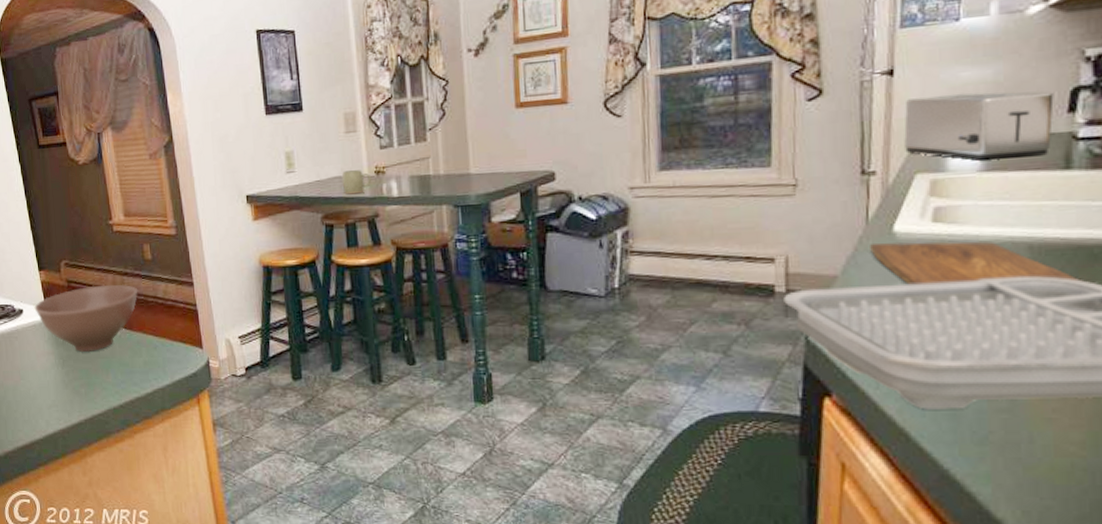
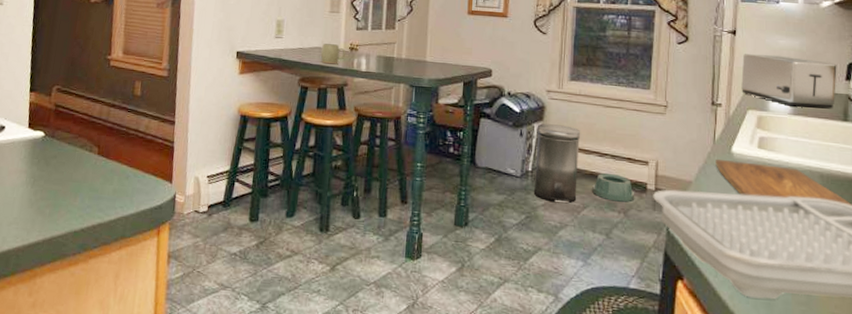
bowl: present [34,284,138,353] -> none [17,113,122,175]
pedal bin: none [620,227,680,322] -> present [534,124,581,204]
pet bowl: none [700,278,759,312] -> present [592,172,635,202]

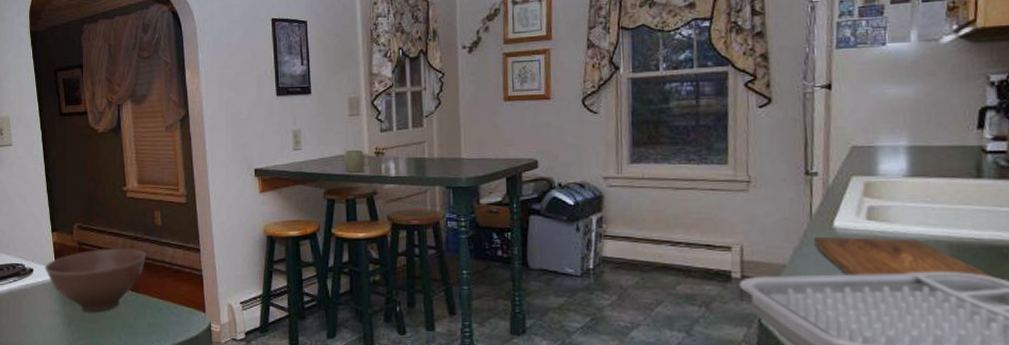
bowl: none [17,113,122,175] -> present [44,248,147,313]
pedal bin: present [534,124,581,204] -> none [595,214,648,301]
pet bowl: present [592,172,635,202] -> none [666,263,718,294]
toaster: present [741,54,837,109] -> none [841,107,966,167]

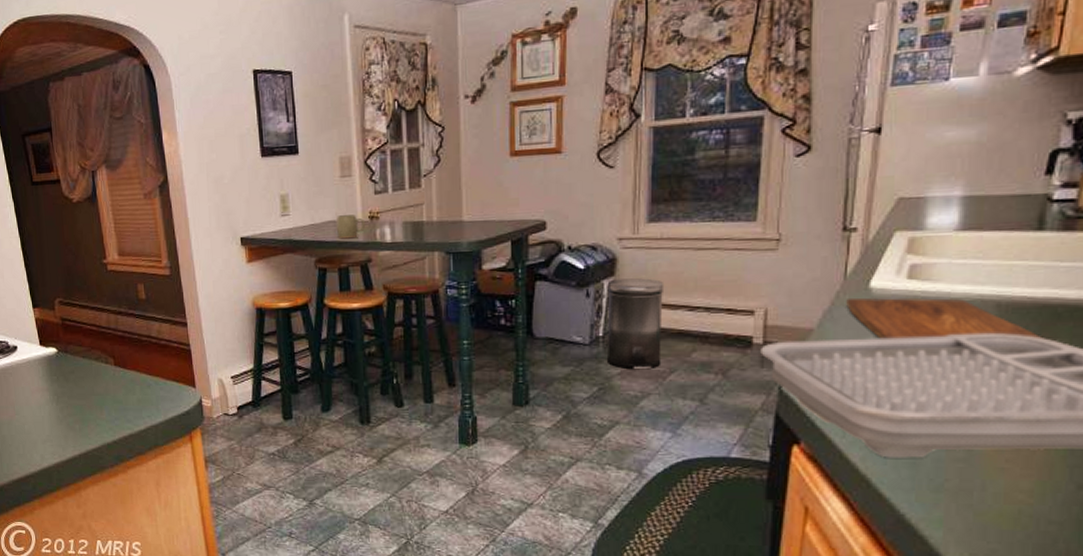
bowl: present [44,248,147,313] -> none [28,323,132,390]
pedal bin: none [595,214,648,301] -> present [607,278,665,370]

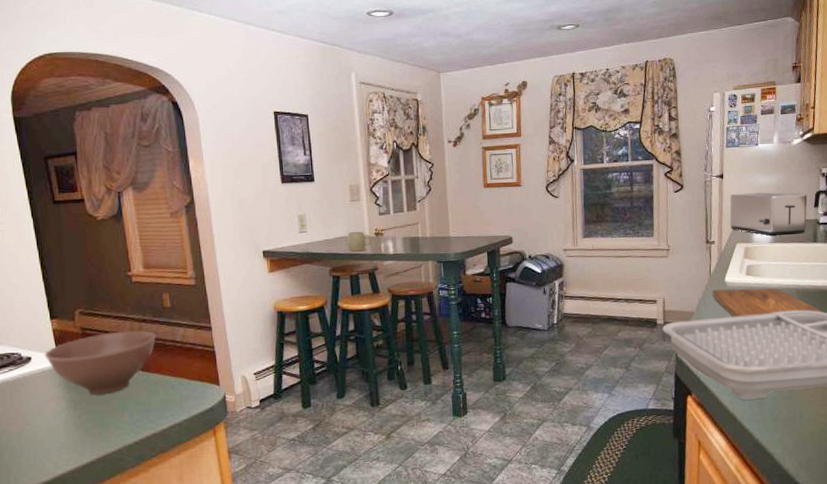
bowl: none [28,323,132,390] -> present [44,330,157,396]
pedal bin: present [607,278,665,370] -> none [558,278,598,348]
toaster: none [886,152,1033,220] -> present [729,192,807,236]

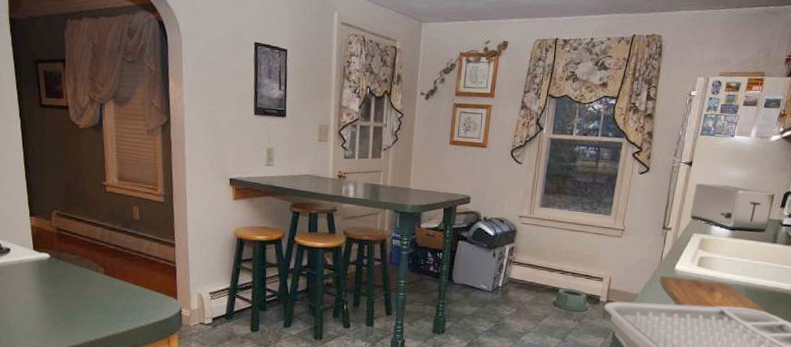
bowl: present [44,330,157,396] -> none [22,236,124,293]
mug: present [347,232,372,252] -> none [310,171,334,191]
pet bowl: none [611,314,648,339] -> present [553,287,589,312]

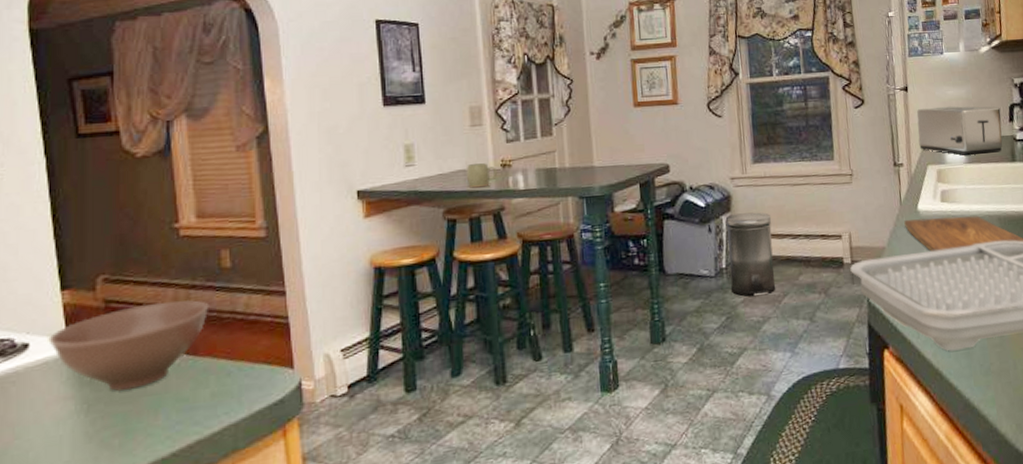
bowl: none [22,236,124,293] -> present [48,299,209,392]
mug: none [310,171,334,191] -> present [466,163,497,189]
pedal bin: none [503,245,547,314] -> present [725,212,775,297]
pet bowl: present [553,287,589,312] -> none [790,253,833,283]

